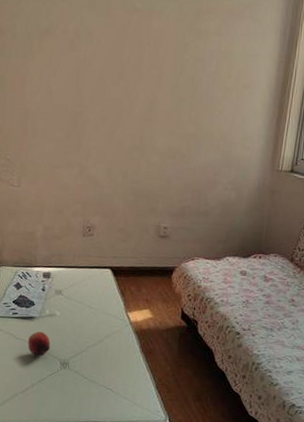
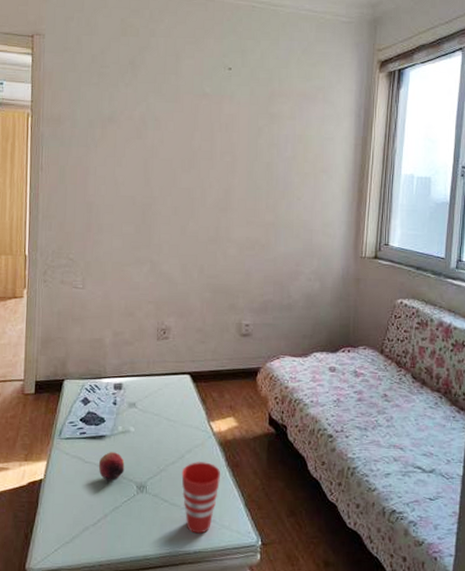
cup: none [100,346,135,409] -> present [181,462,220,534]

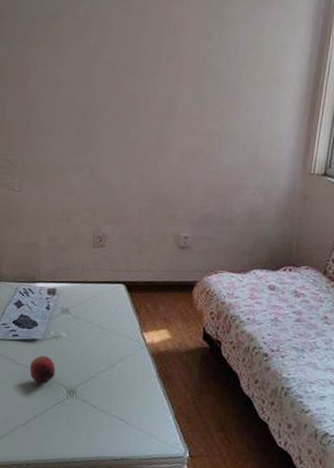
cup: present [181,462,220,534] -> none [111,371,151,442]

